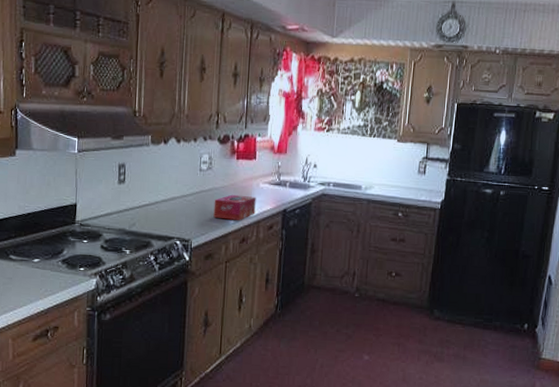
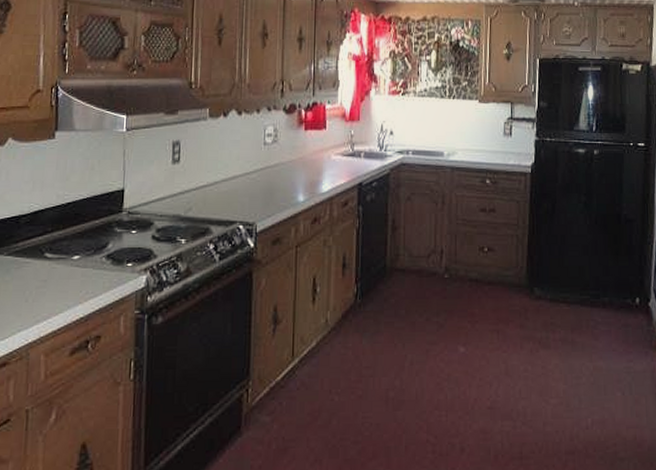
tissue box: present [213,194,256,220] -> none [280,169,328,198]

